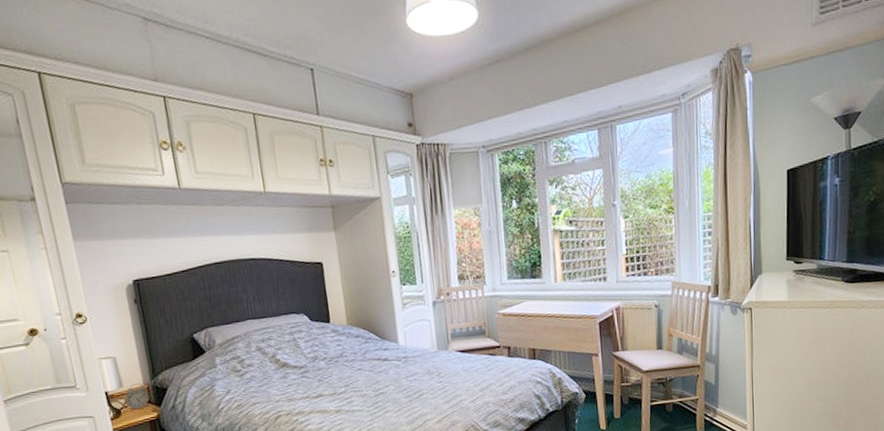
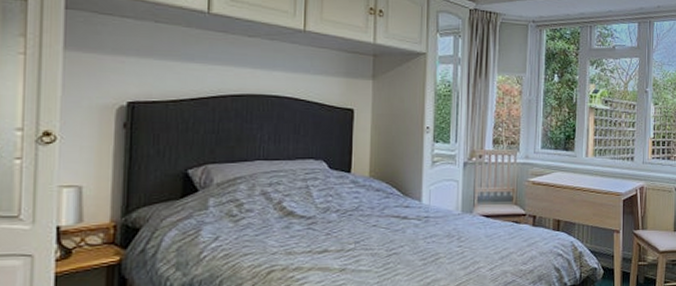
alarm clock: present [124,382,150,410] -> none [80,219,115,251]

